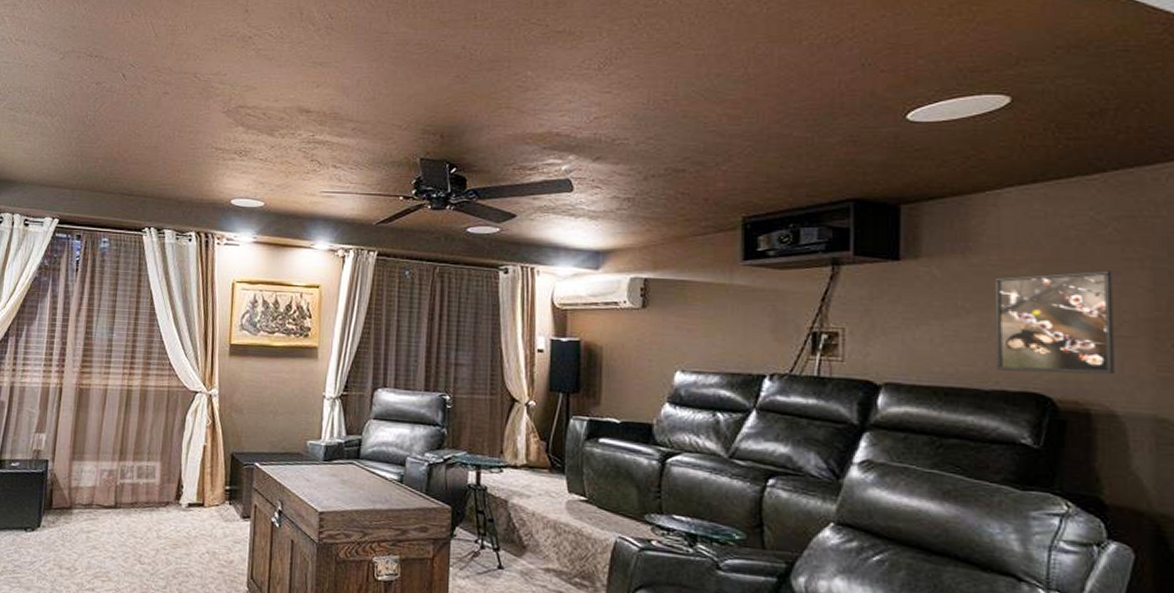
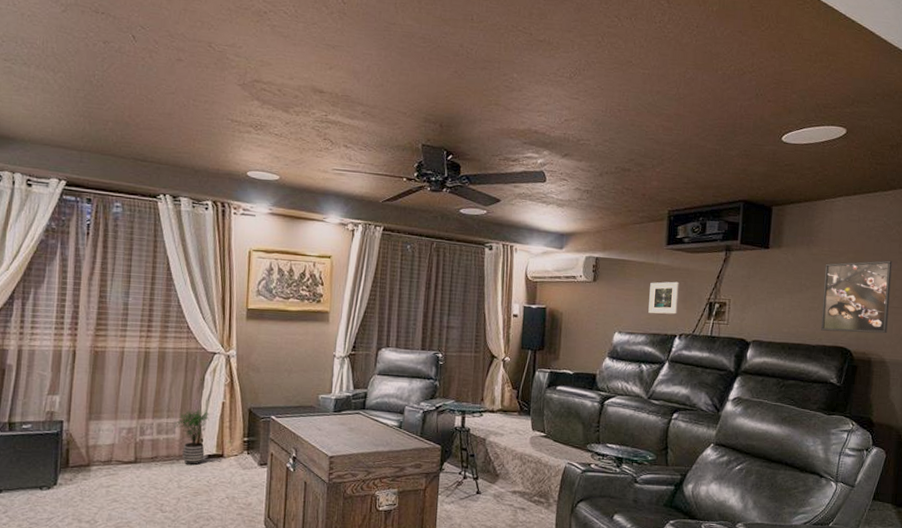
potted plant: none [154,452,190,514] -> present [173,409,210,466]
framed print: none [722,306,765,349] -> present [648,281,679,315]

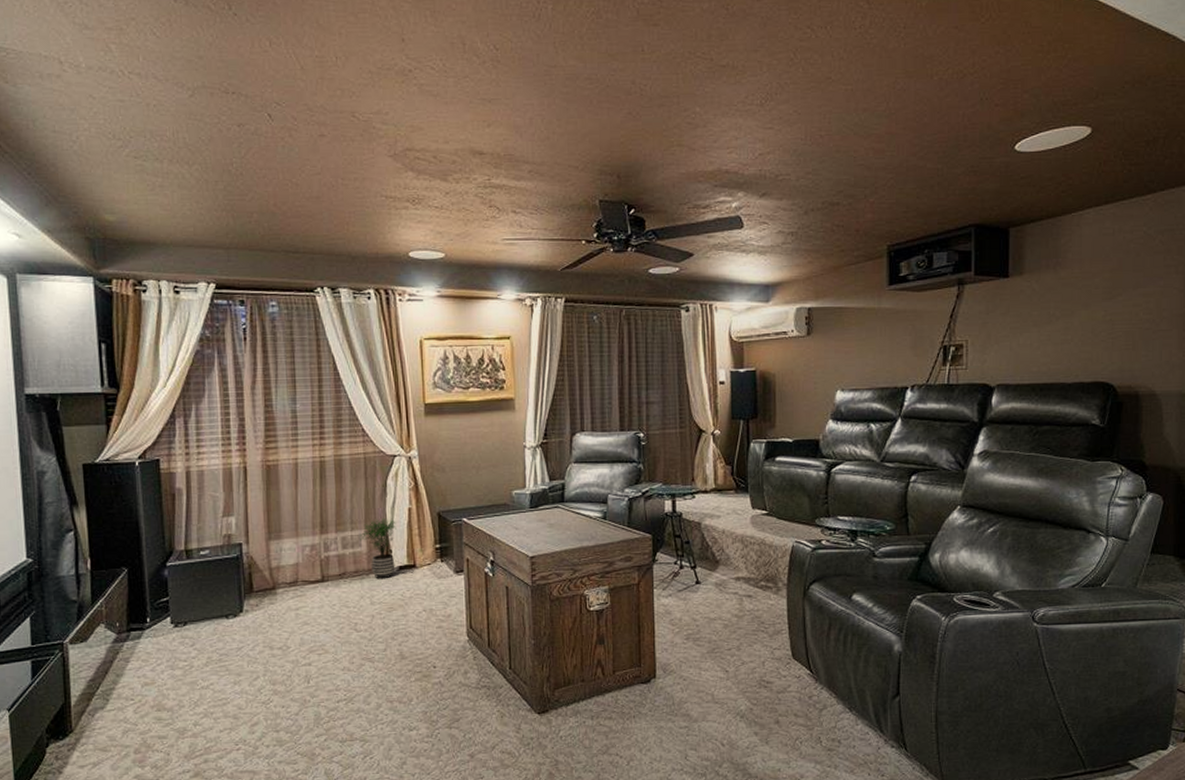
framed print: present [648,281,679,315] -> none [873,326,907,366]
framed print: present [820,260,892,334] -> none [1076,276,1157,366]

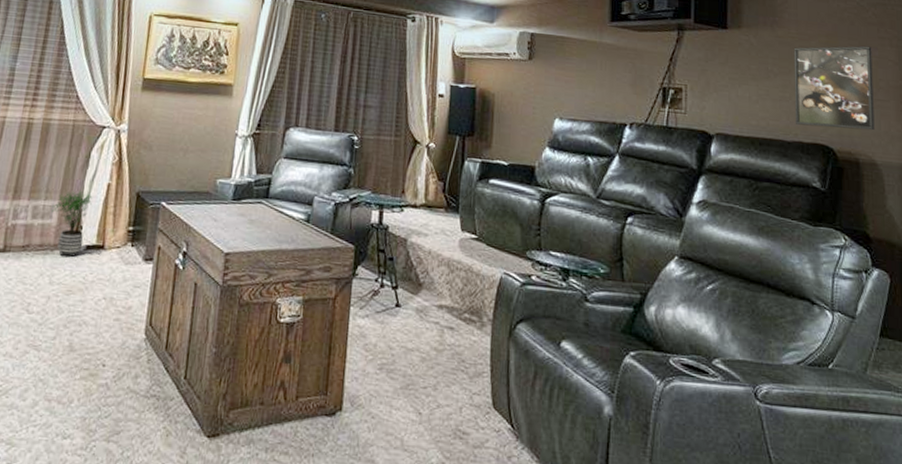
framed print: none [1076,276,1157,366] -> present [793,46,875,131]

